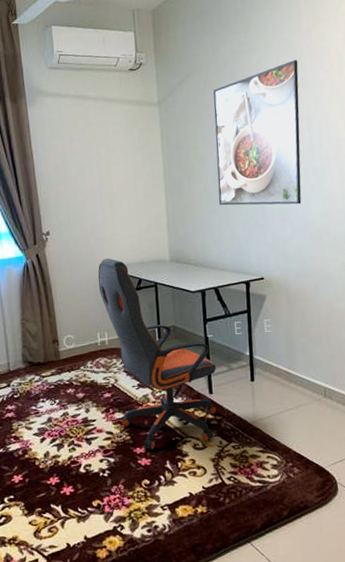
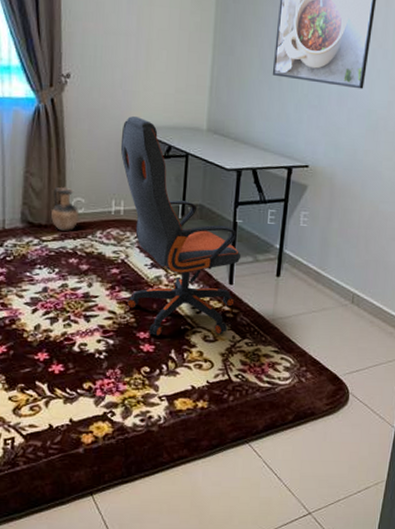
ceramic jug: none [47,327,72,366] -> present [51,186,80,232]

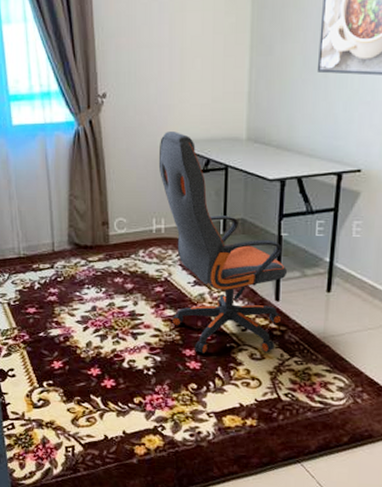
ceramic jug: present [51,186,80,232] -> none [96,207,122,252]

